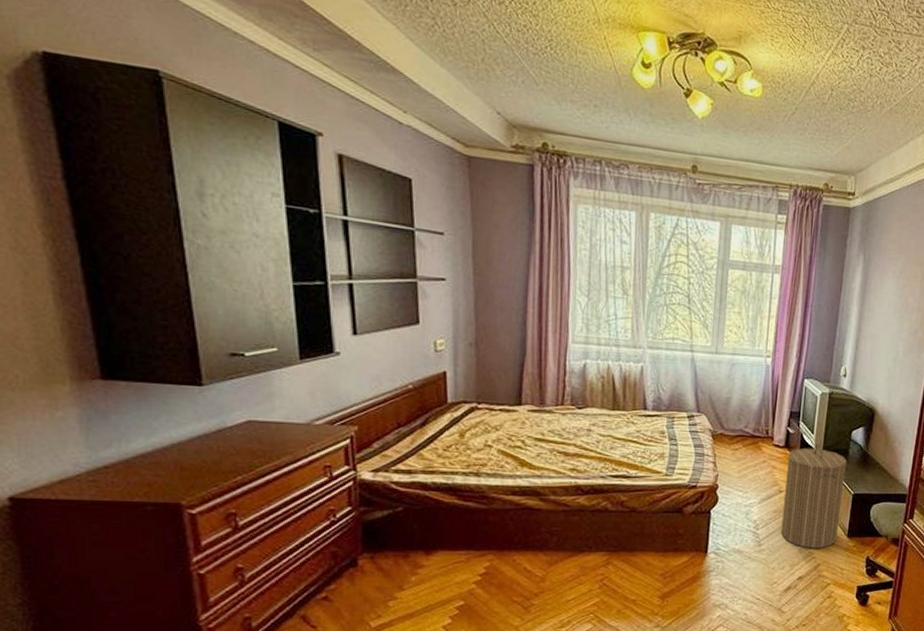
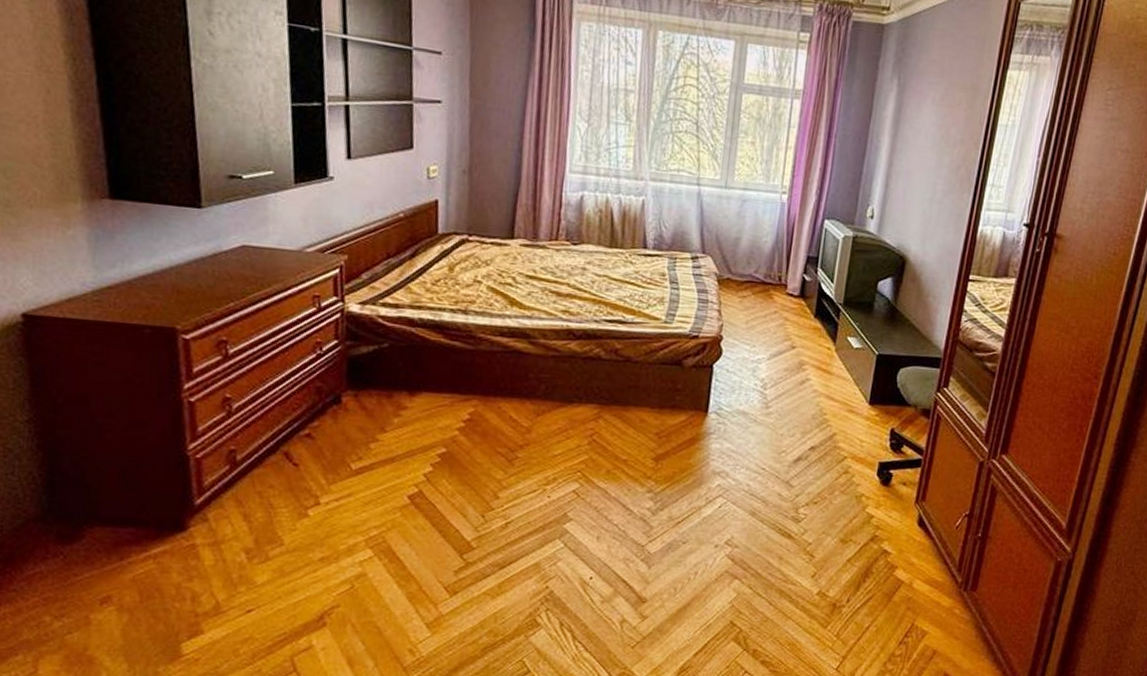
laundry hamper: present [781,443,847,548] -> none [792,294,872,415]

